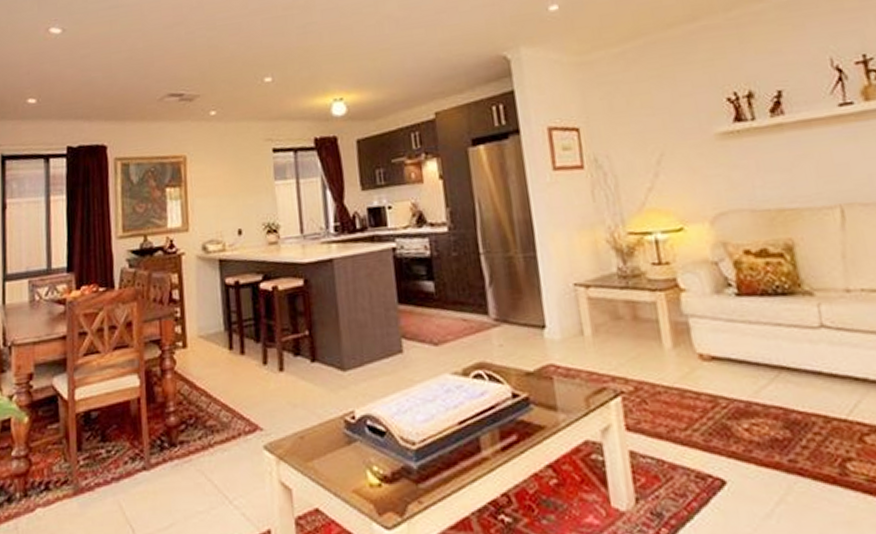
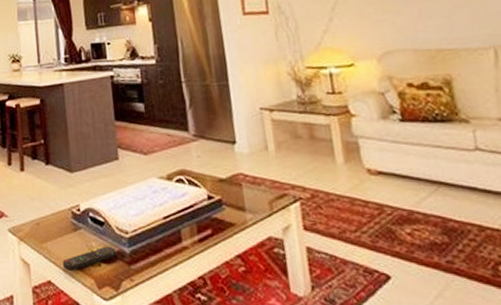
remote control: none [333,461,402,496] -> present [62,246,117,272]

